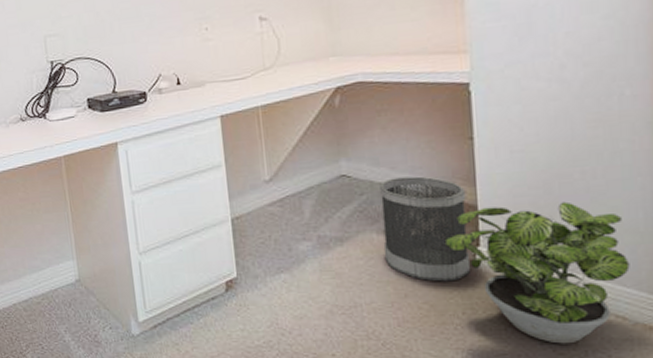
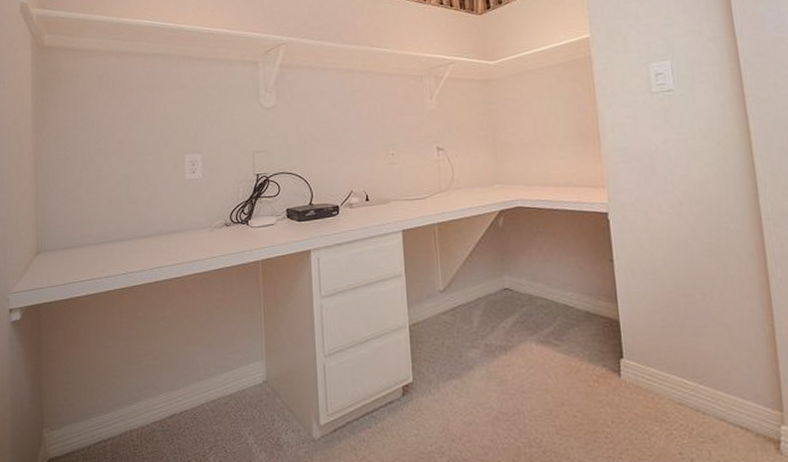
wastebasket: present [380,176,471,282] -> none [537,292,616,391]
potted plant: present [444,201,630,344] -> none [593,320,748,454]

